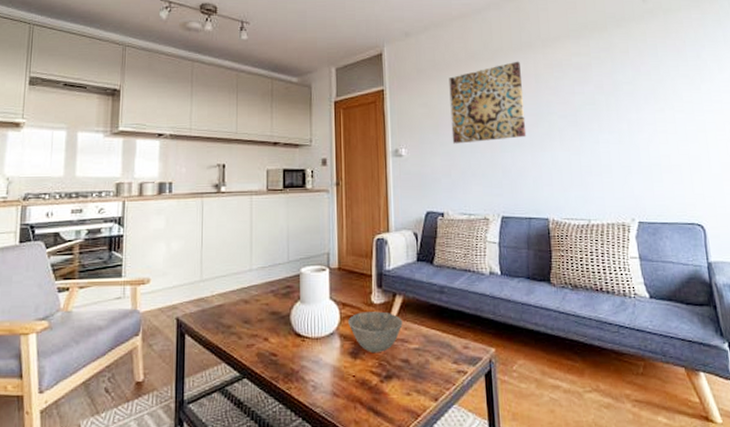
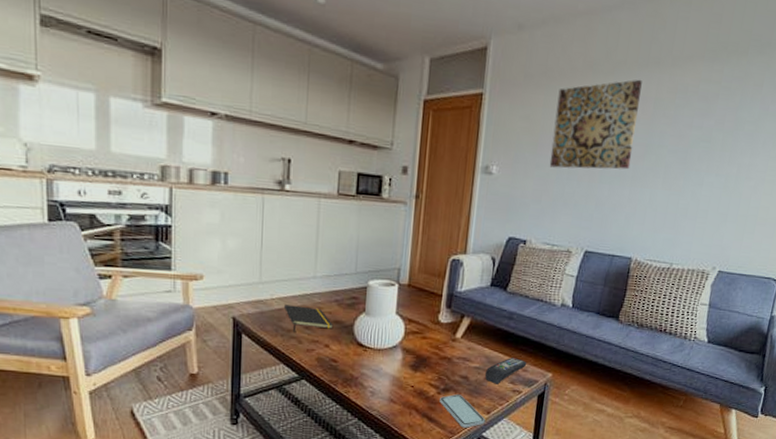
notepad: none [223,300,271,328] -> present [283,305,334,332]
bowl: present [348,311,403,354] -> none [412,329,467,368]
smartphone: none [384,381,435,420] -> present [440,394,486,428]
remote control: none [426,334,467,366] -> present [485,358,527,384]

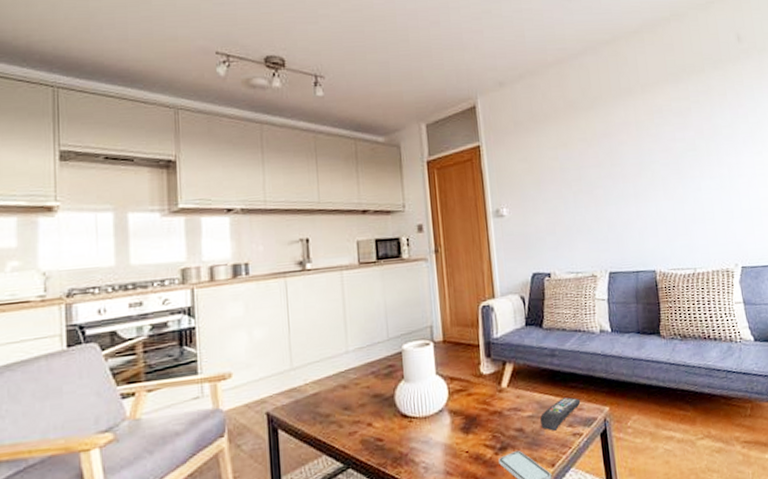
notepad: present [283,305,334,332] -> none [318,385,373,416]
wall art: present [549,79,642,170] -> none [548,108,630,200]

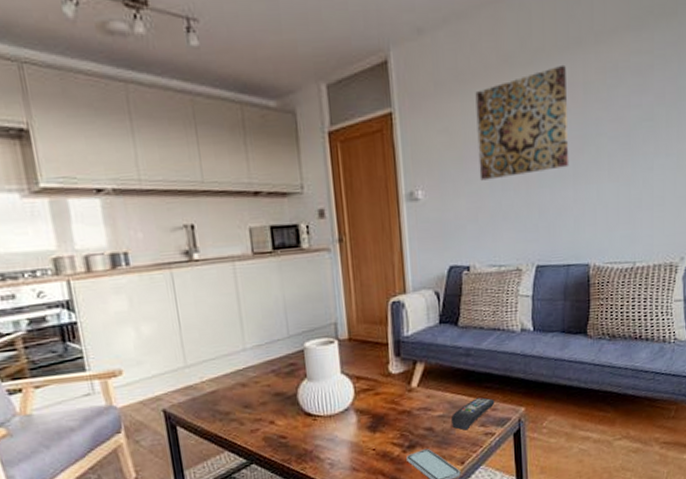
wall art: none [548,108,630,200] -> present [475,64,569,181]

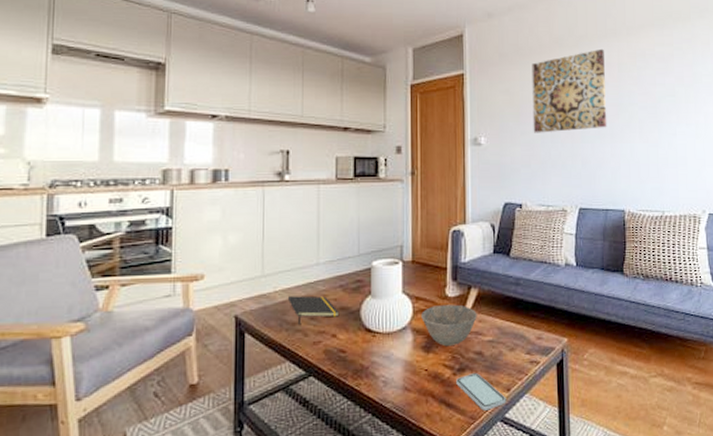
notepad: none [216,383,275,414] -> present [287,295,340,325]
bowl: none [364,381,425,425] -> present [421,304,477,347]
remote control: present [451,397,495,430] -> none [500,326,541,357]

